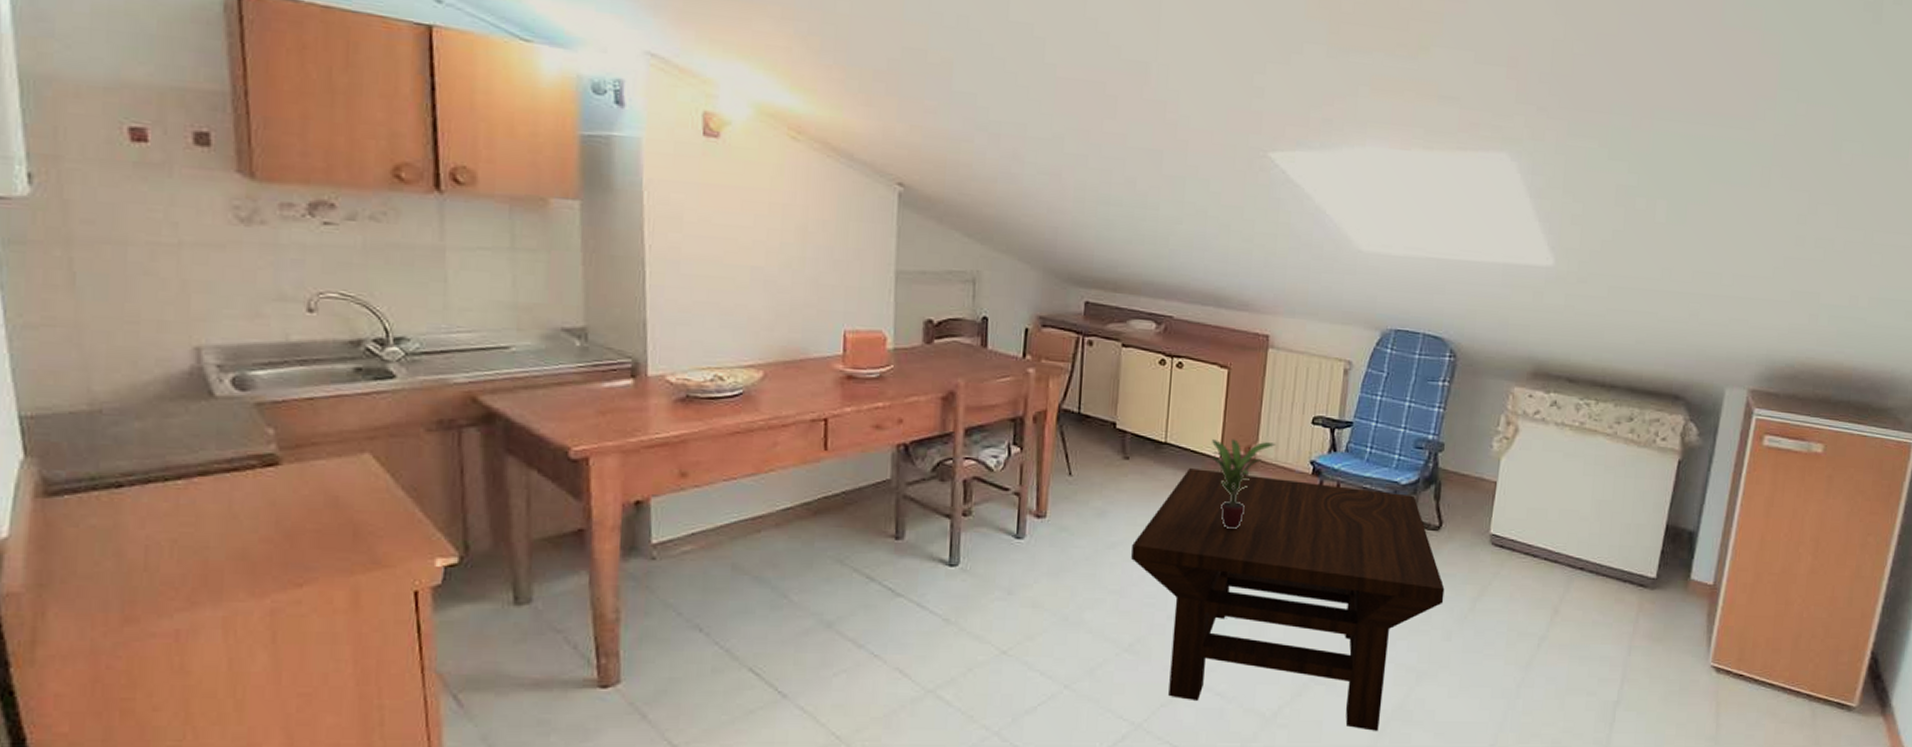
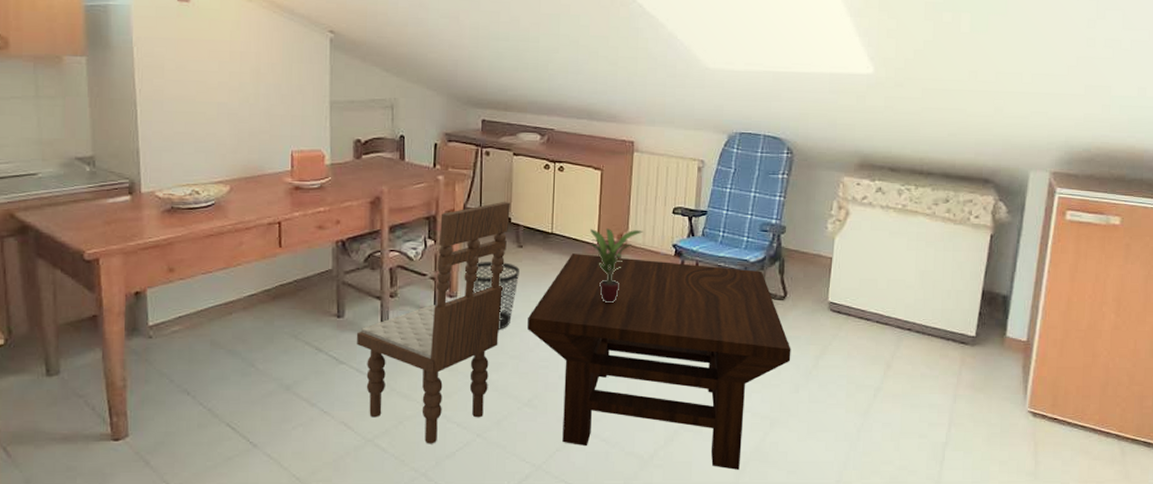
dining chair: none [918,402,1116,697] -> present [356,201,510,444]
wastebasket: none [1057,475,1124,558] -> present [465,262,520,330]

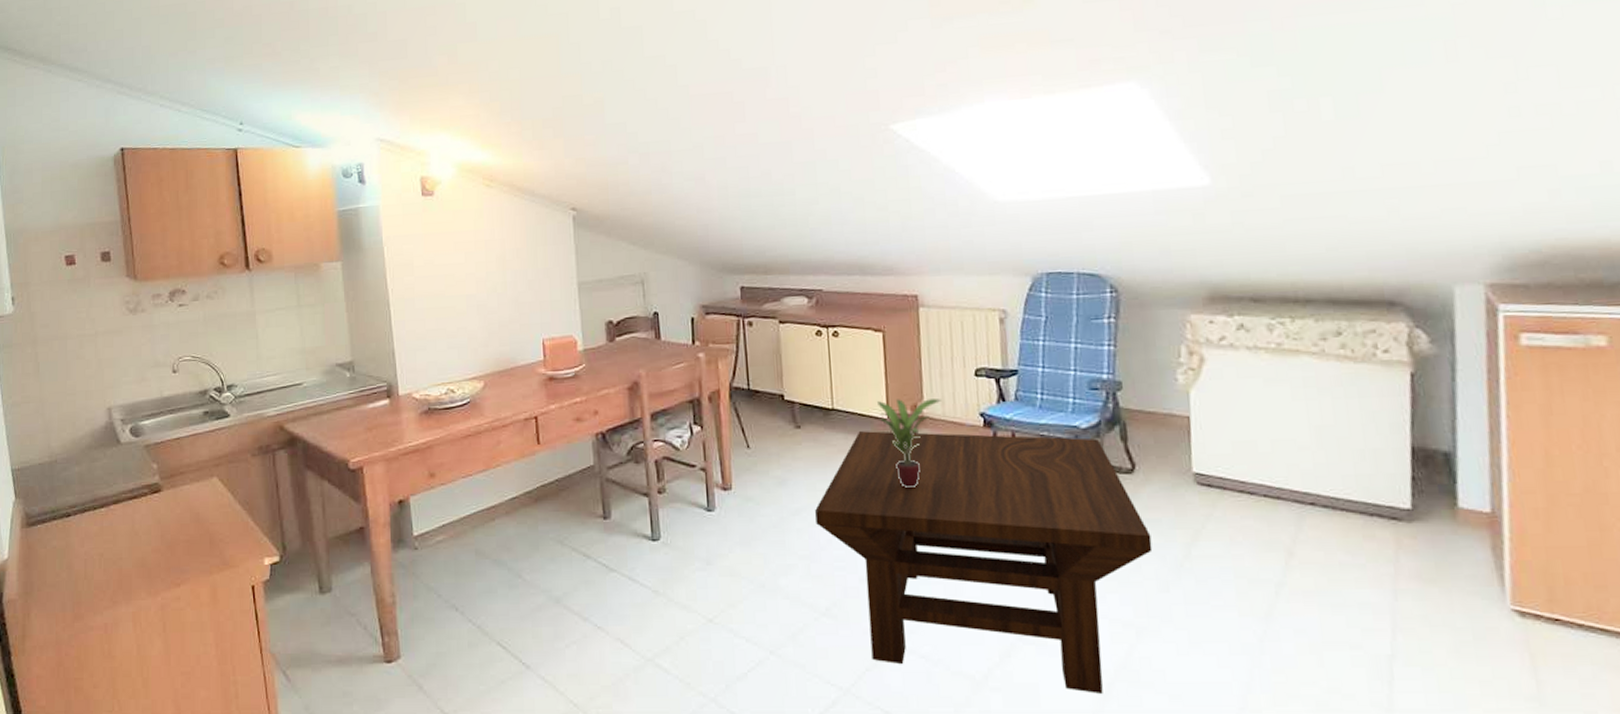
dining chair: present [356,201,510,444] -> none [625,376,784,664]
wastebasket: present [465,262,520,330] -> none [738,446,800,525]

